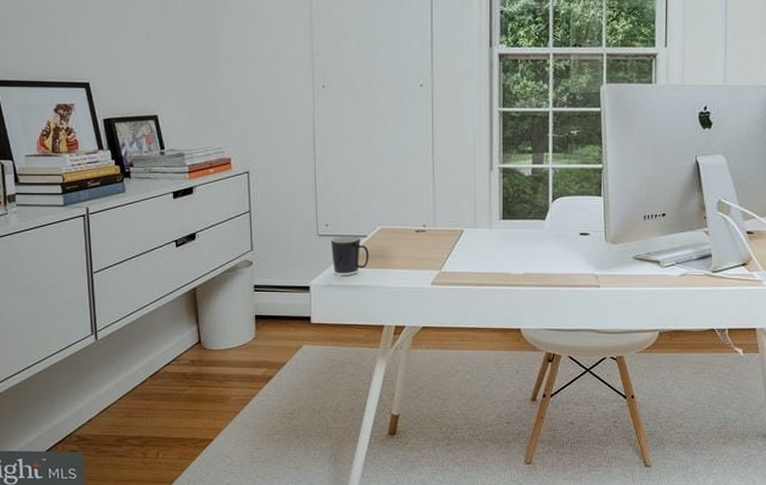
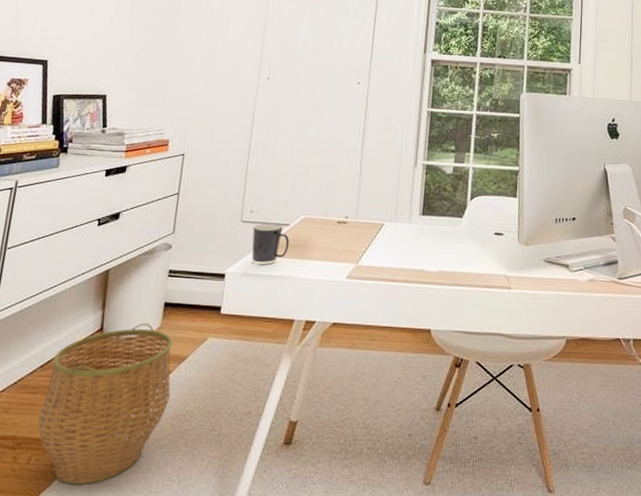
basket: none [158,335,276,474] -> present [37,323,173,485]

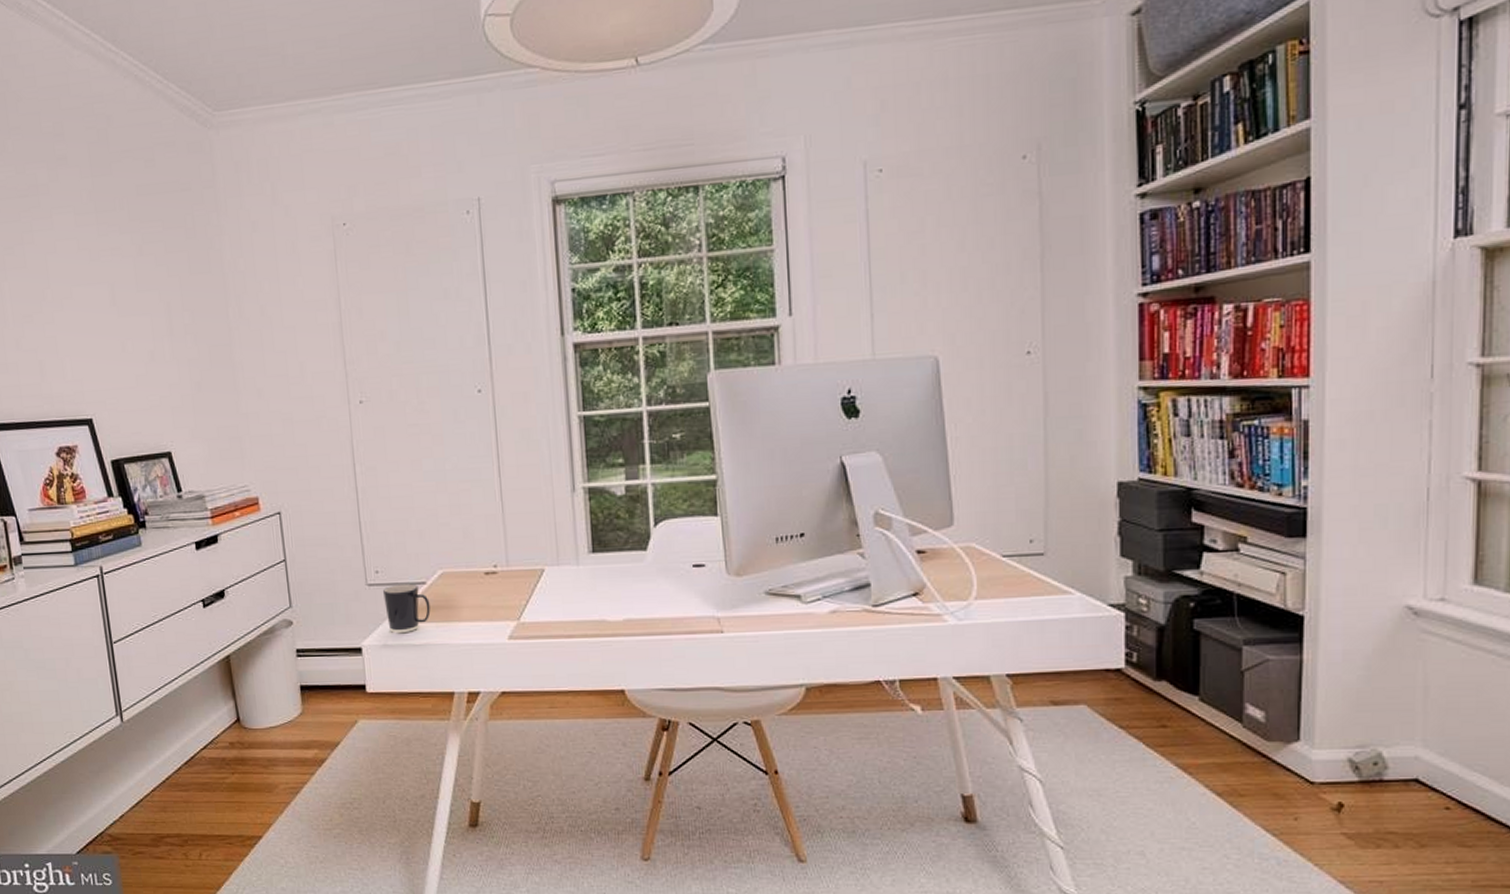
basket: present [37,323,173,485] -> none [195,710,332,877]

